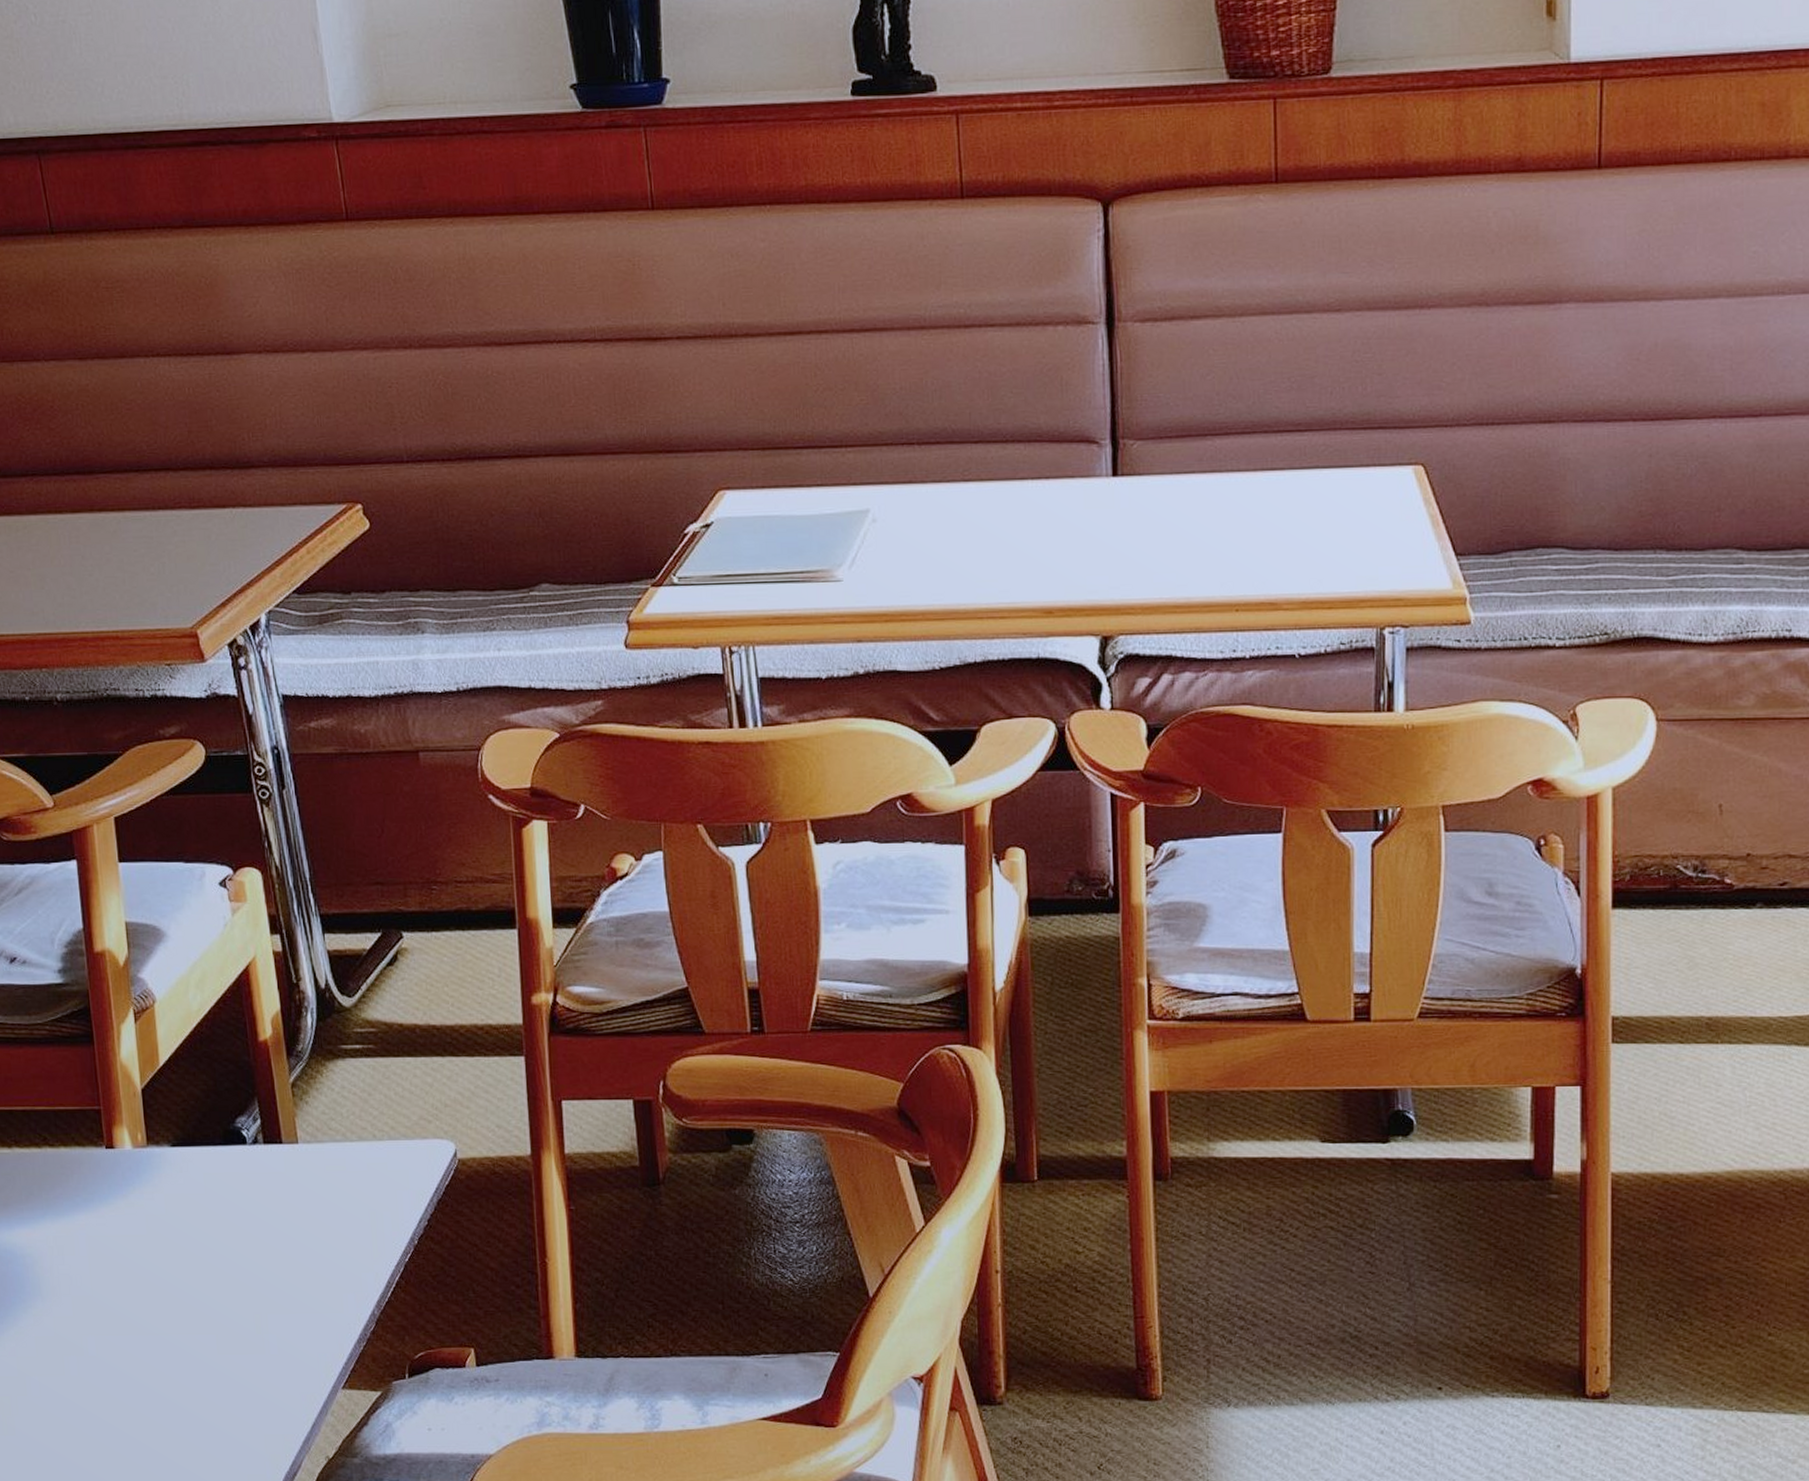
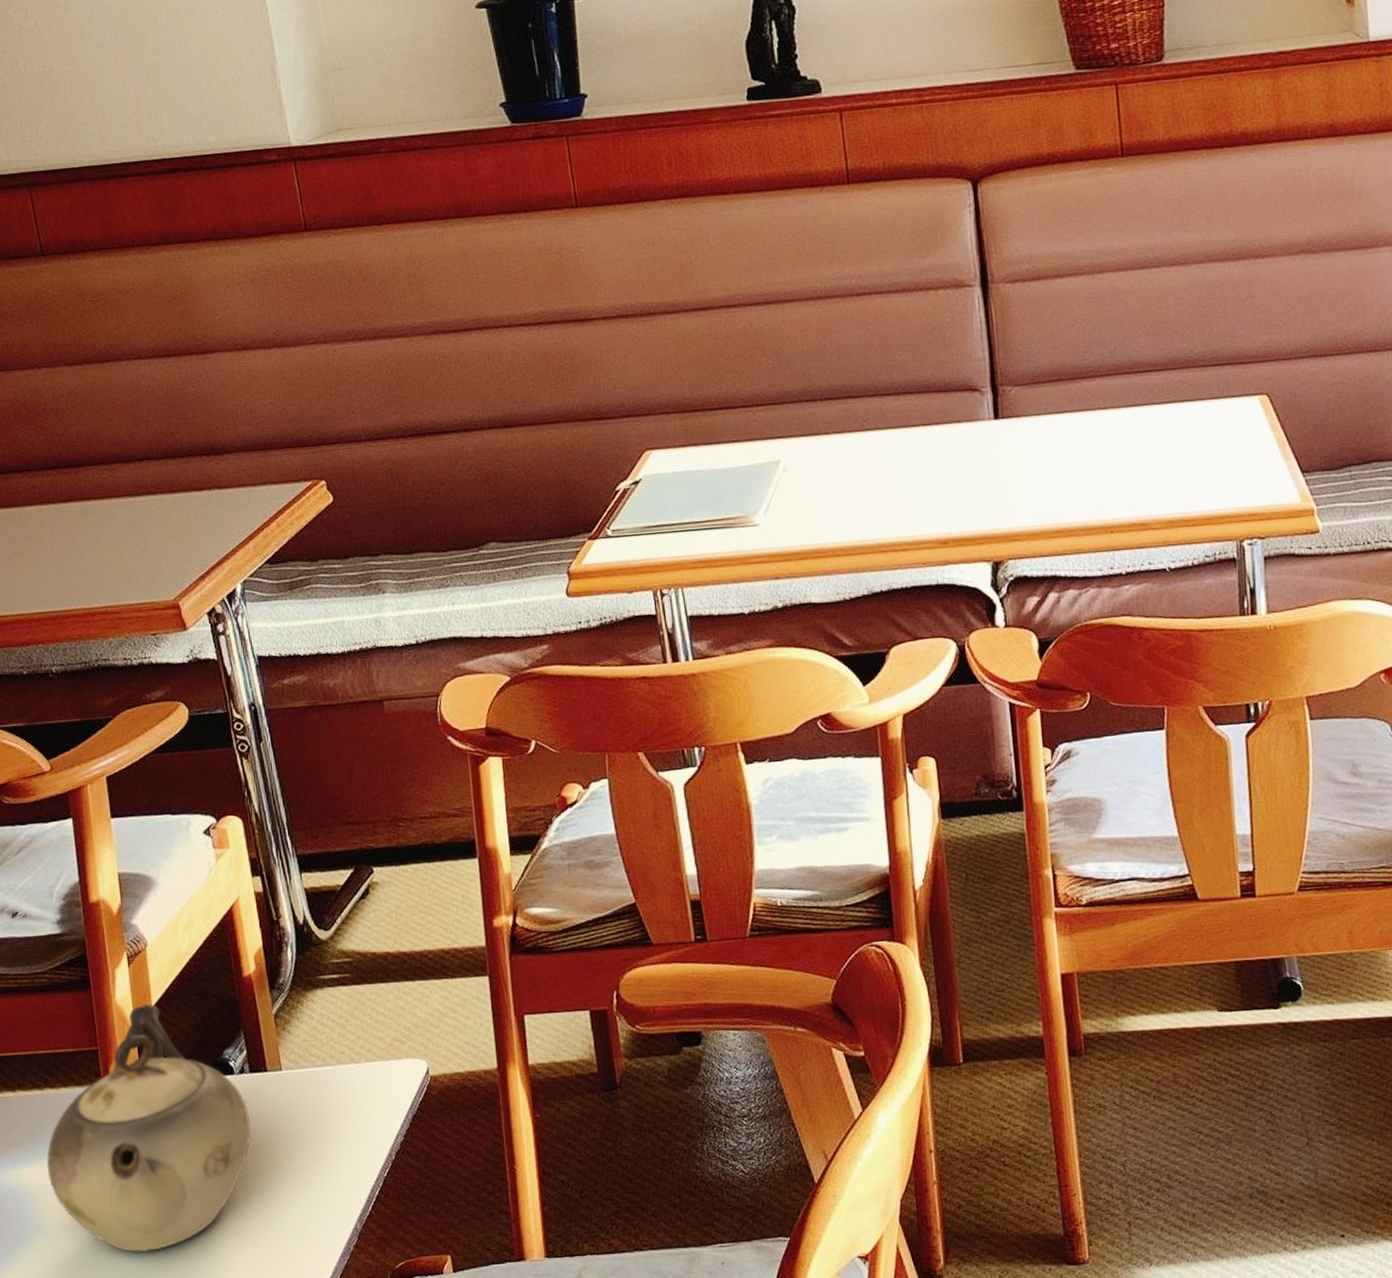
teapot: none [44,1063,264,1325] -> present [47,1003,252,1253]

